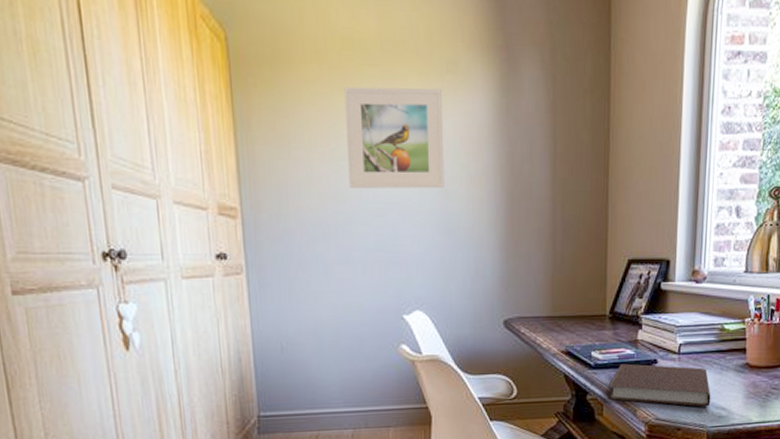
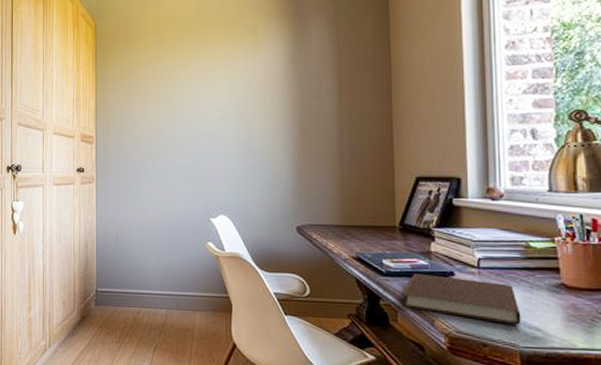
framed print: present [344,86,445,189] -> none [171,46,246,121]

